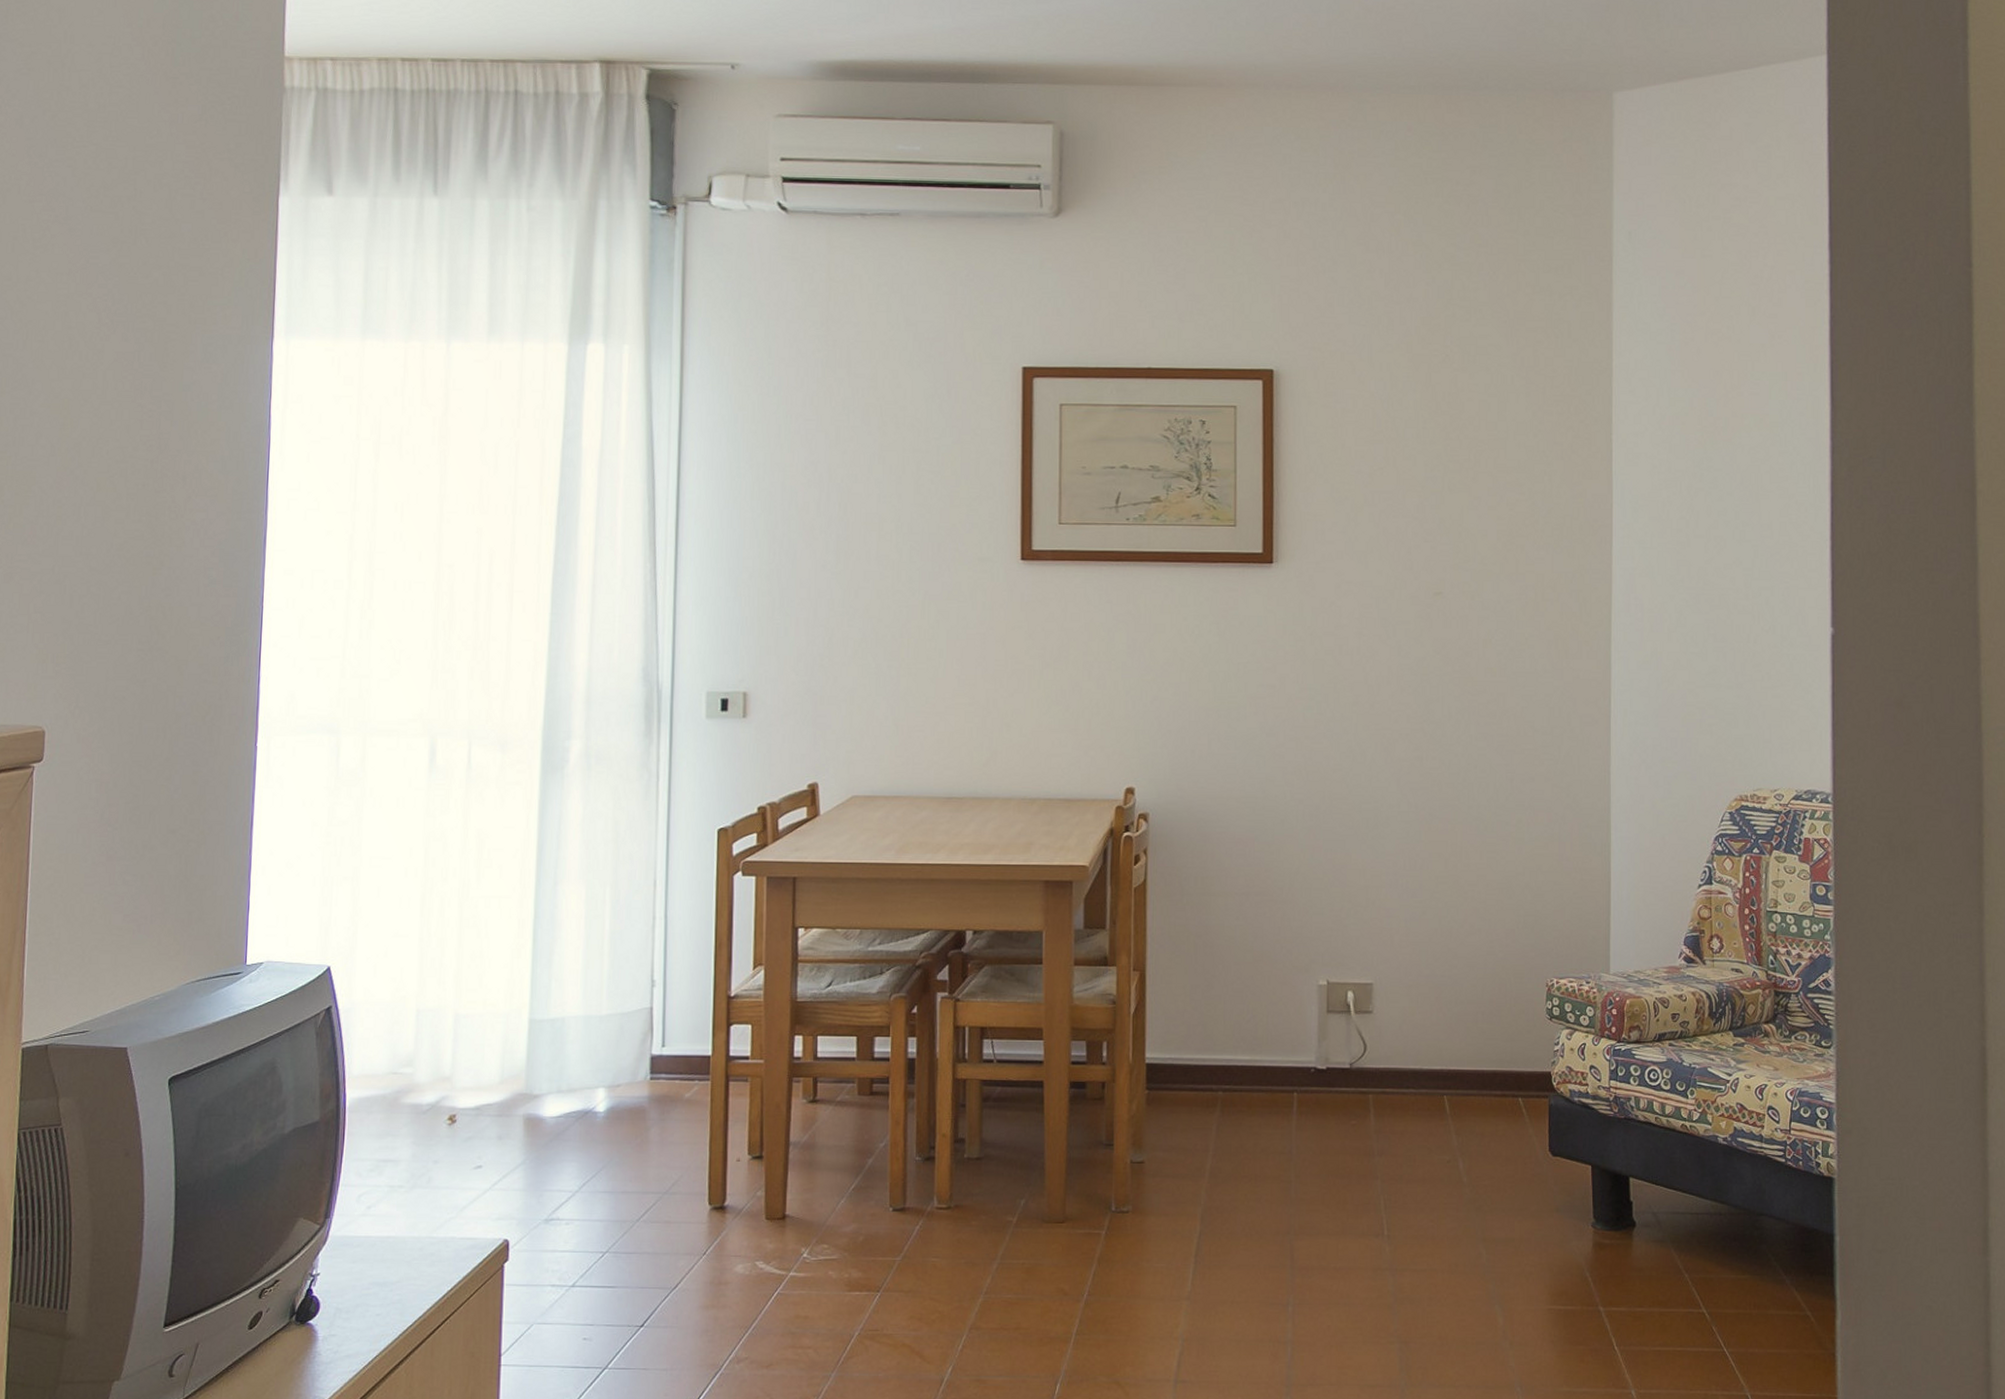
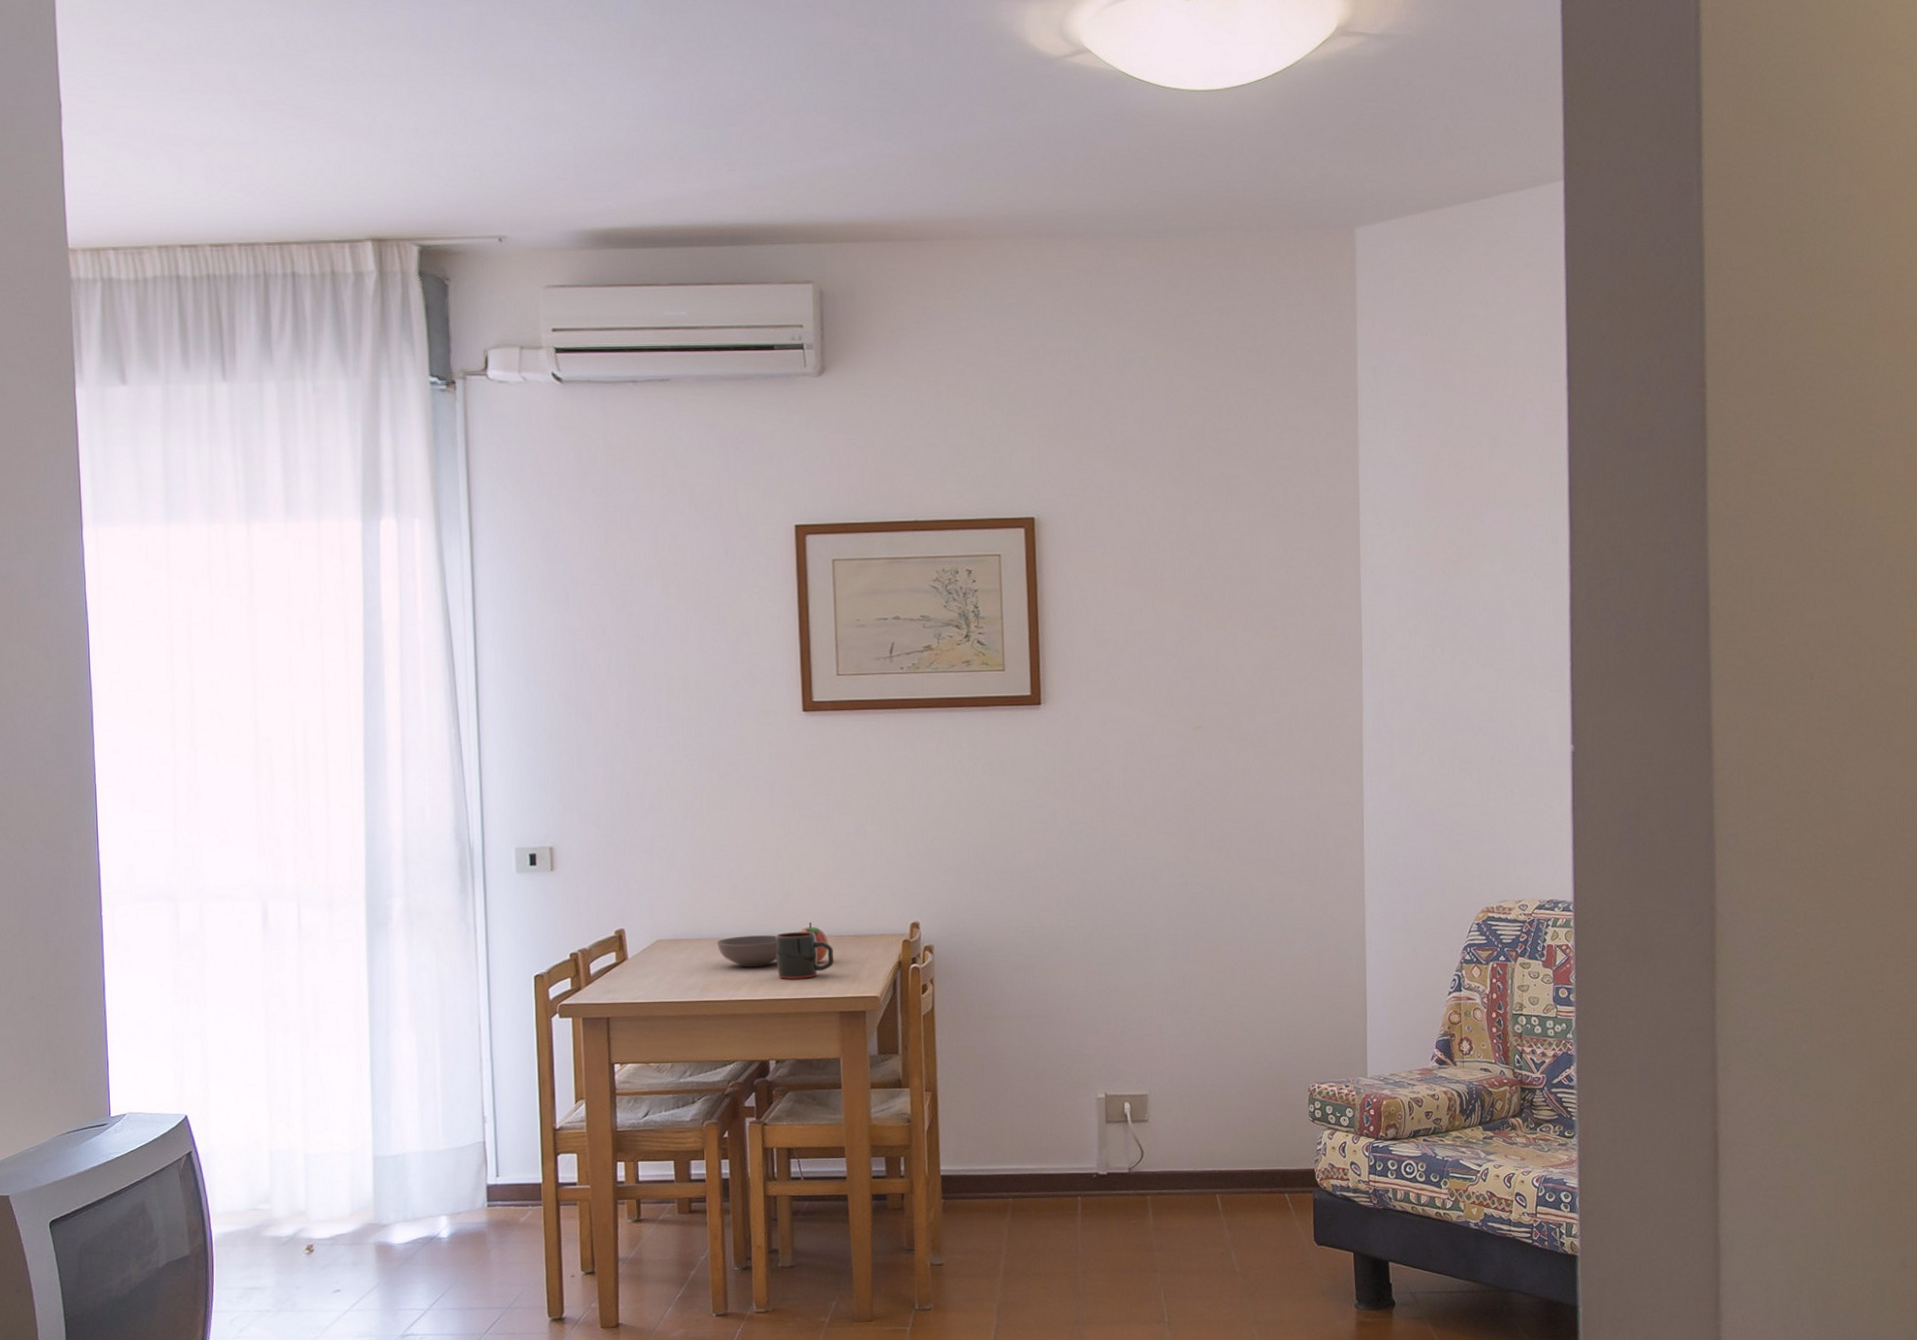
bowl: none [916,795,981,829] -> present [716,935,777,968]
mug: none [978,793,1042,844] -> present [775,932,834,979]
fruit: none [1004,782,1036,825] -> present [798,921,828,961]

